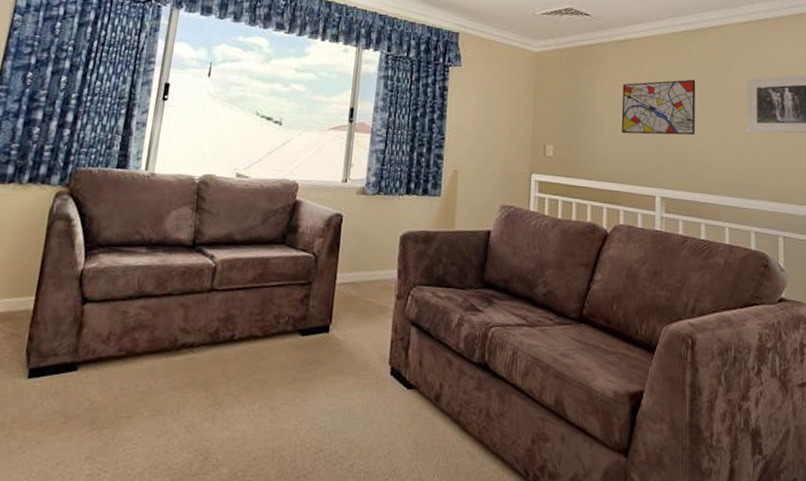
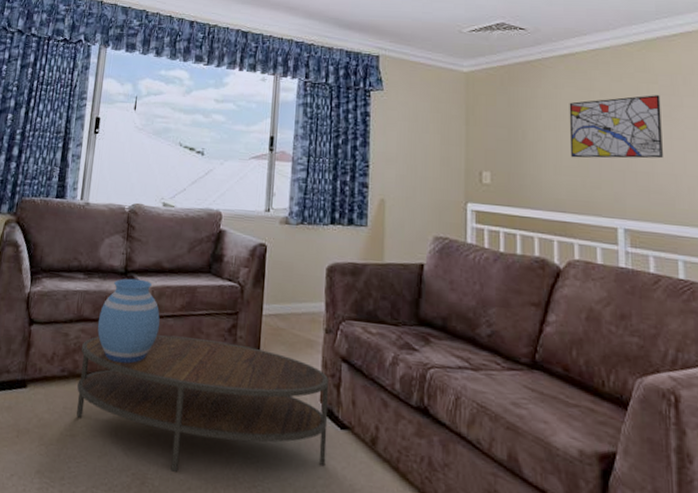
coffee table: none [134,307,398,446] -> present [77,334,329,473]
vase: none [160,251,230,339] -> present [97,278,160,364]

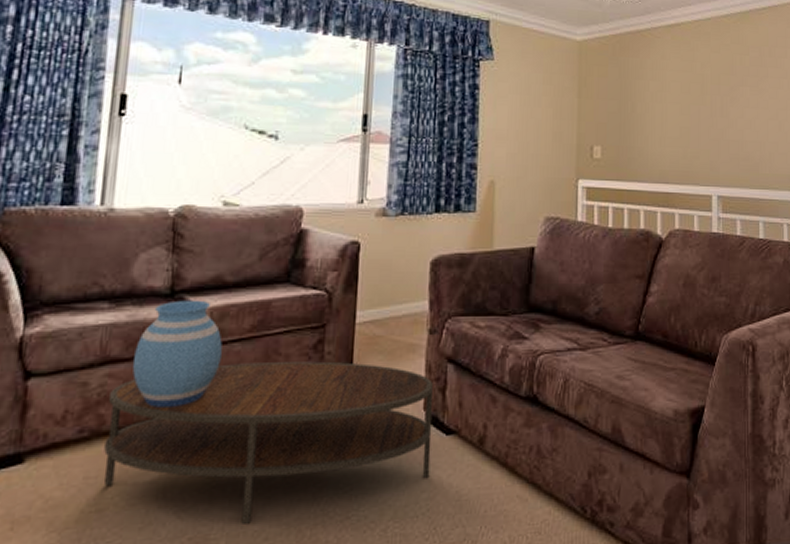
wall art: present [569,95,663,159] -> none [674,66,751,129]

